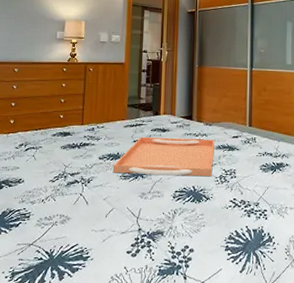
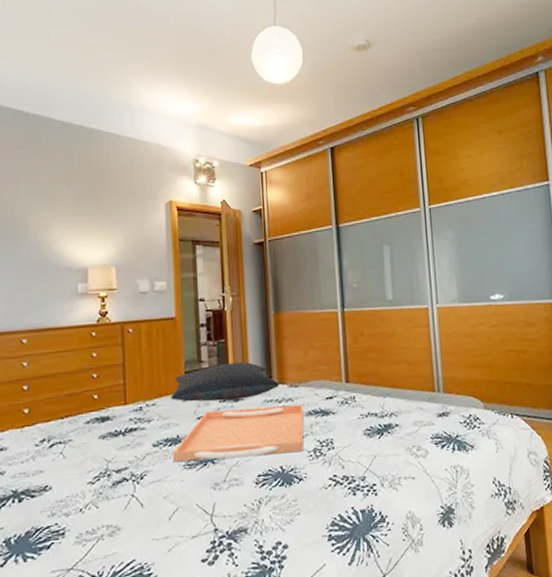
pillow: none [116,101,197,130] -> present [171,361,279,402]

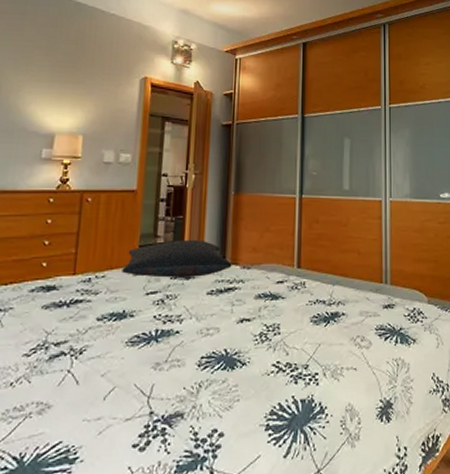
serving tray: present [172,404,304,463] -> none [115,286,254,339]

